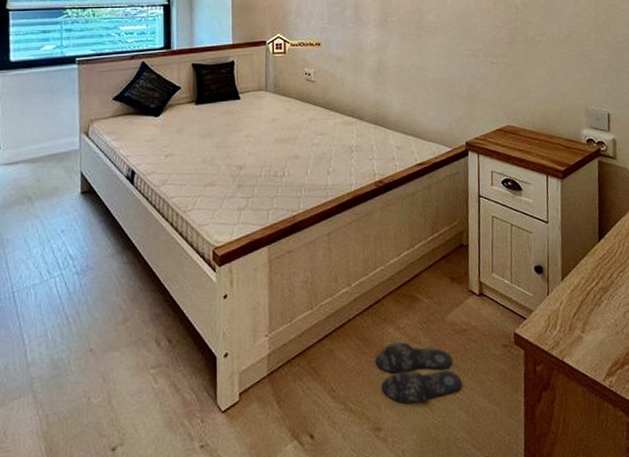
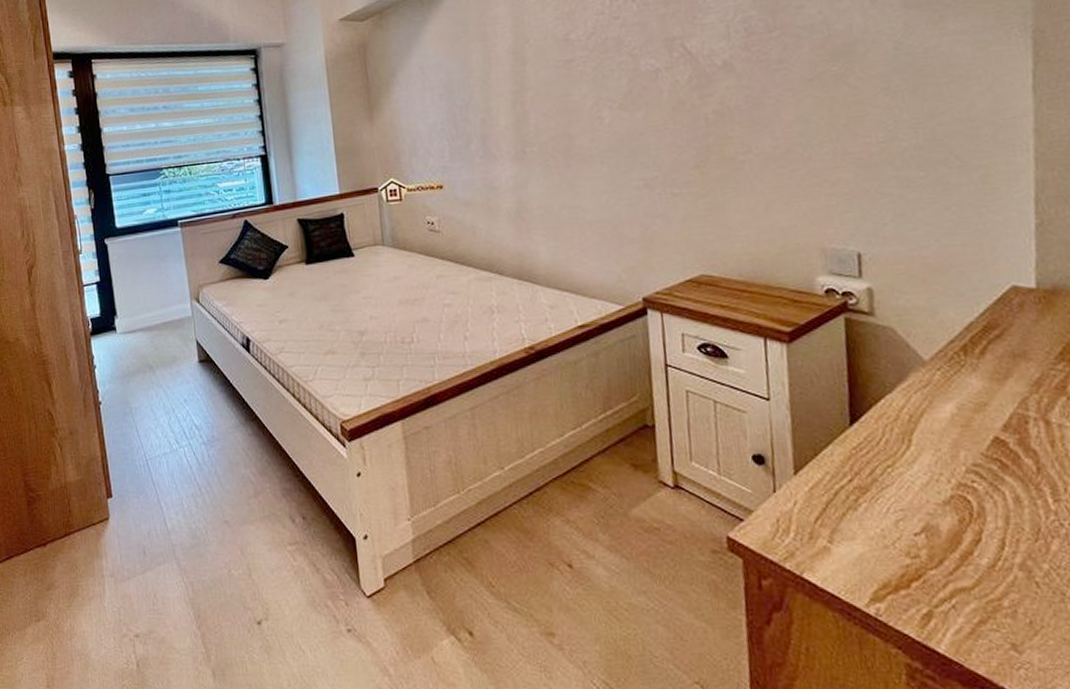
slippers: present [375,342,462,405] -> none [541,538,657,610]

